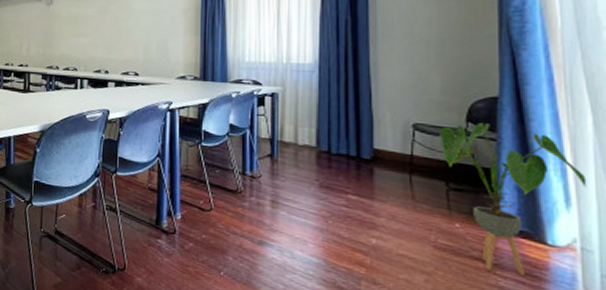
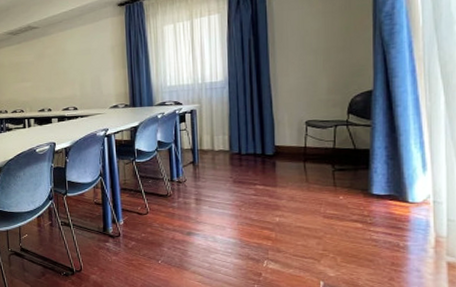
house plant: present [439,121,587,276] -> none [327,112,439,229]

